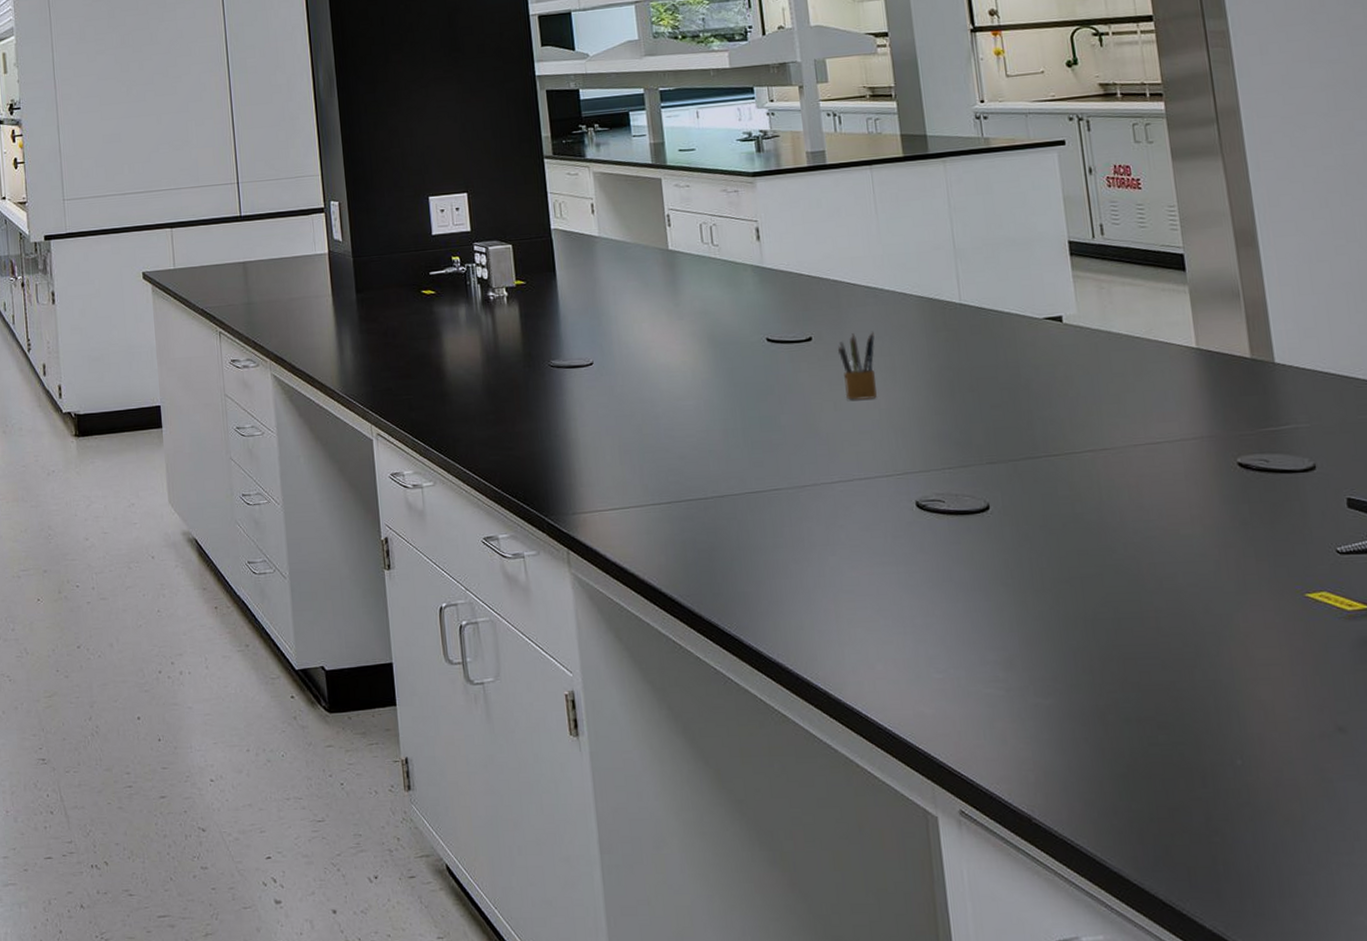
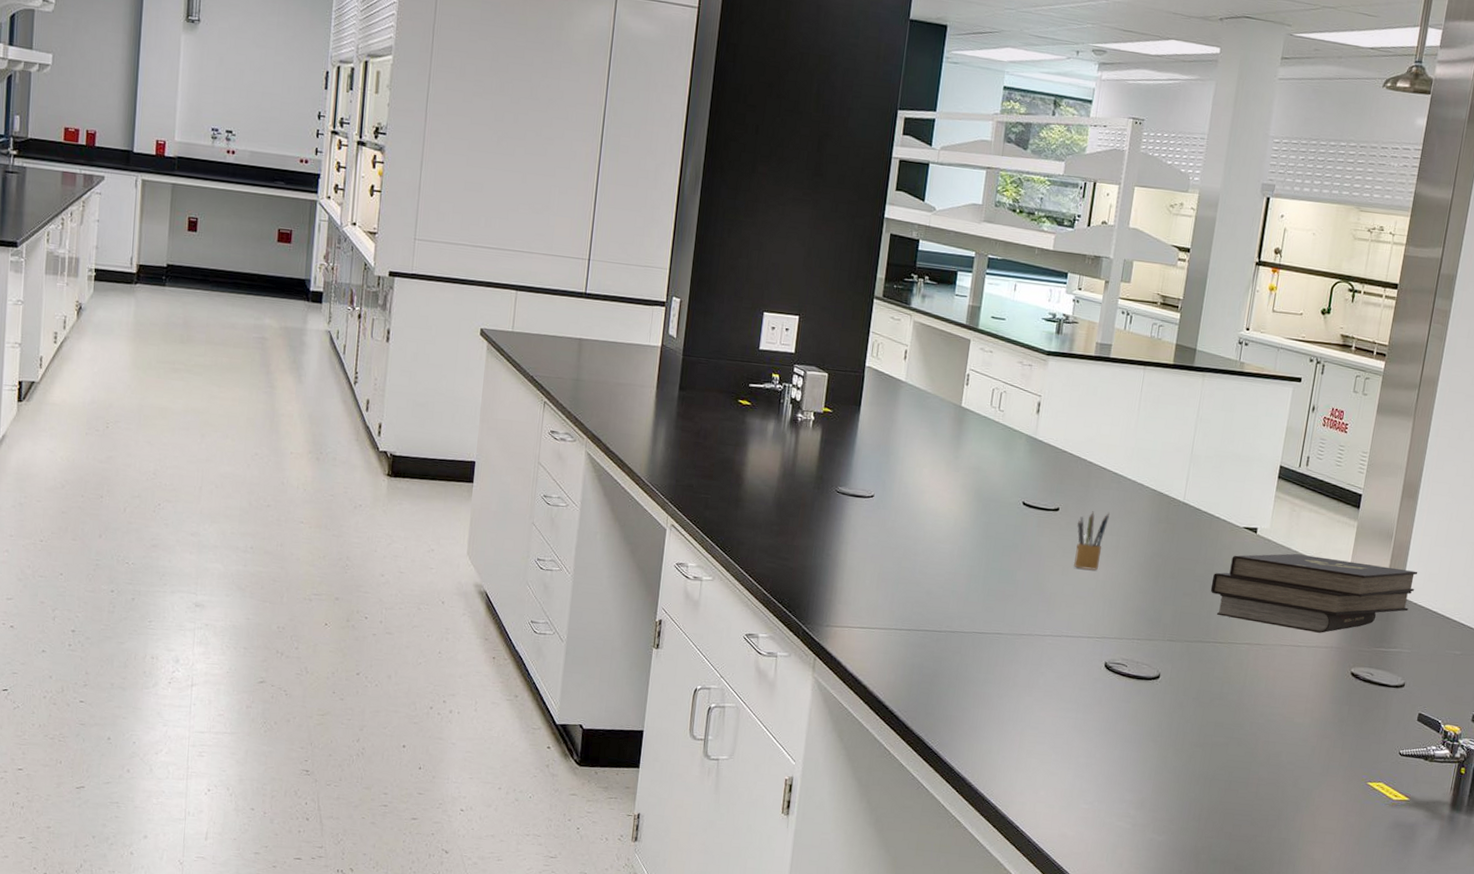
book: none [1022,329,1290,425] -> present [1210,553,1418,633]

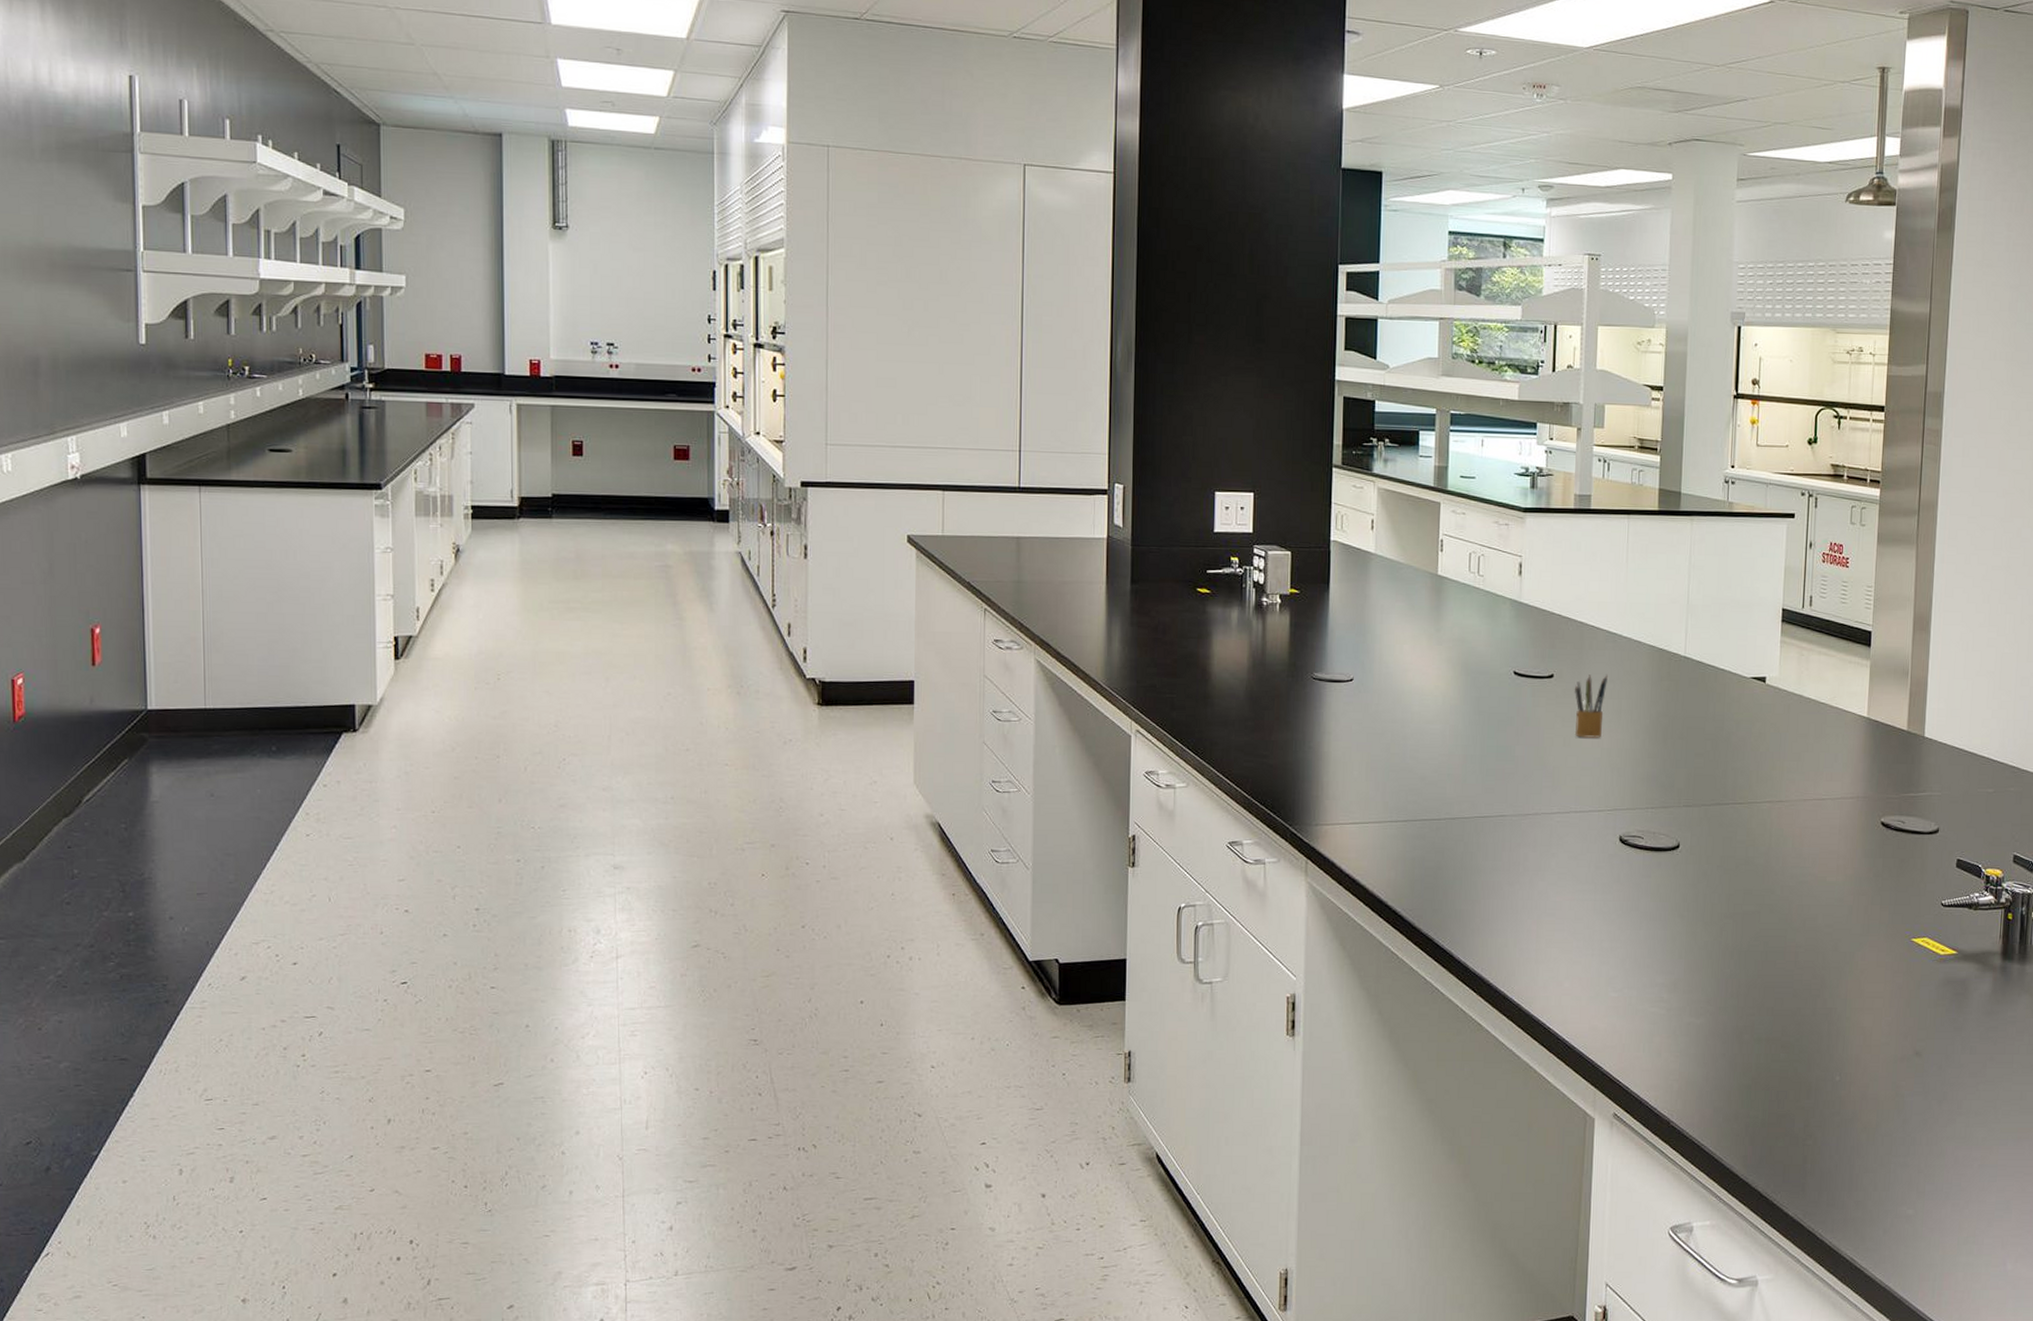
book: present [1210,553,1418,633] -> none [1723,701,1940,783]

